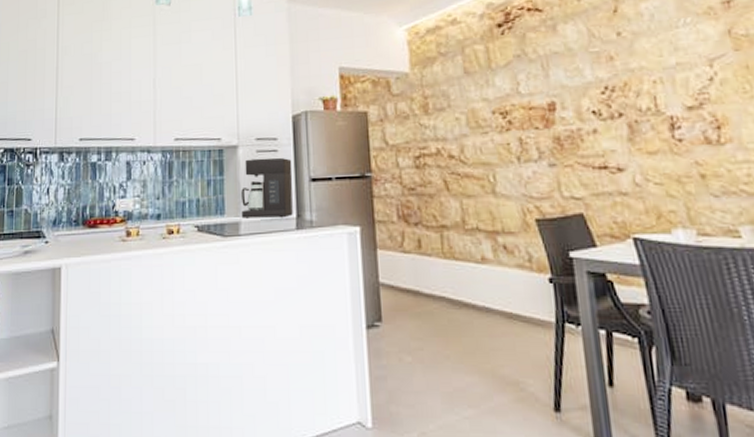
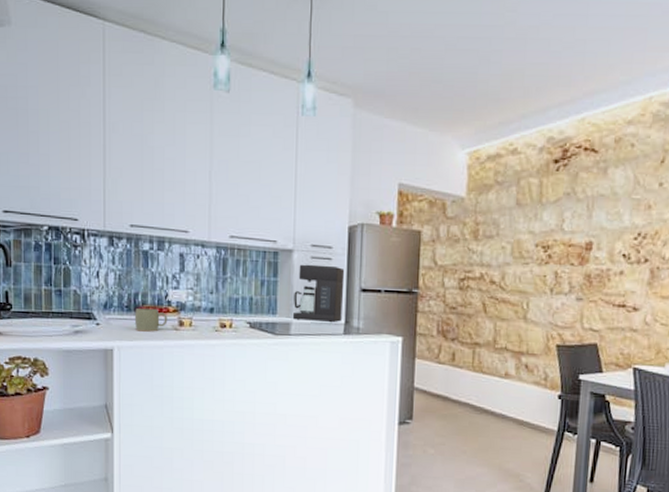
mug: none [82,220,115,246] -> present [134,307,168,332]

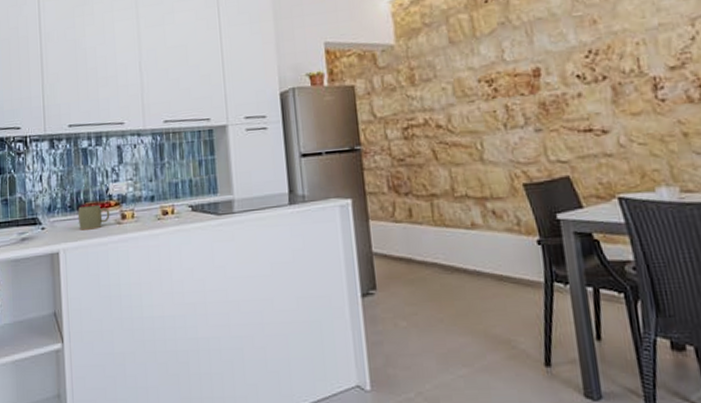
coffee maker: present [292,264,345,323] -> none [233,135,285,196]

